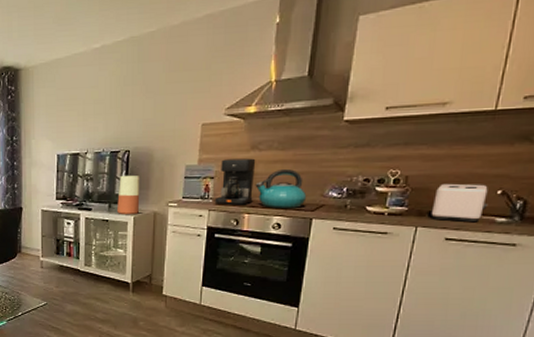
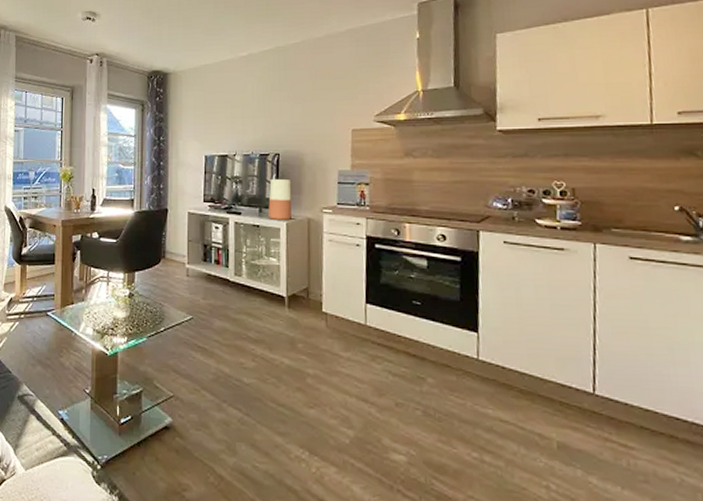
coffee maker: present [214,158,256,205] -> none [371,165,413,214]
kettle: present [255,168,307,208] -> none [413,176,470,219]
toaster: present [431,183,488,223] -> none [607,197,668,241]

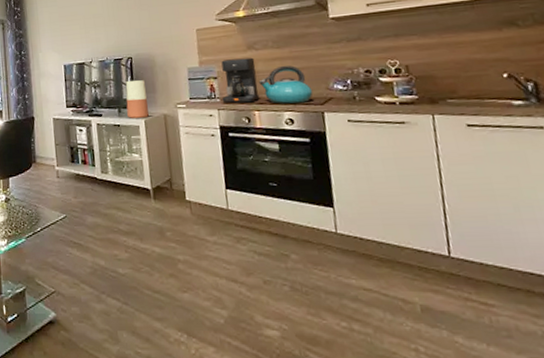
coffee maker: none [371,165,413,214] -> present [221,57,260,103]
kettle: none [413,176,470,219] -> present [258,65,313,104]

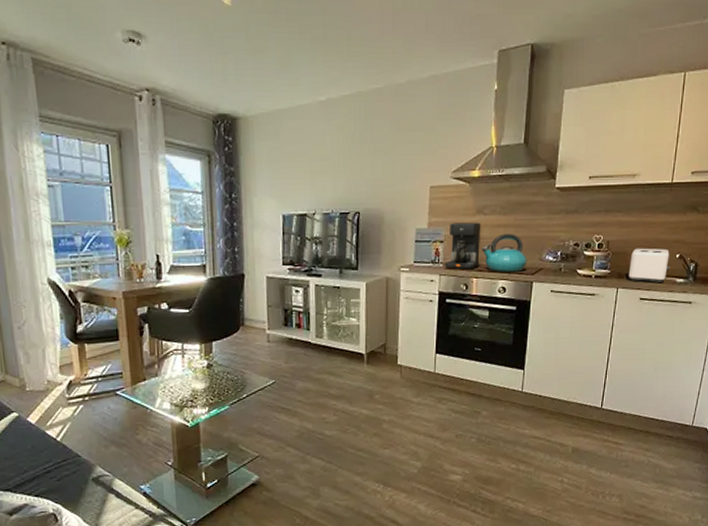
vase: present [125,80,149,119] -> none [348,238,372,281]
toaster: none [440,69,499,107] -> present [628,248,670,284]

